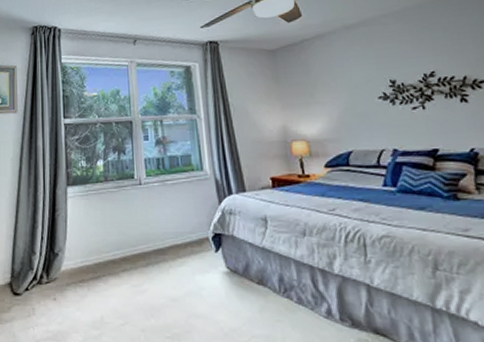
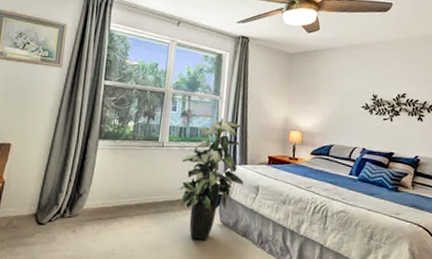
indoor plant: none [165,137,247,295] -> present [179,113,244,241]

